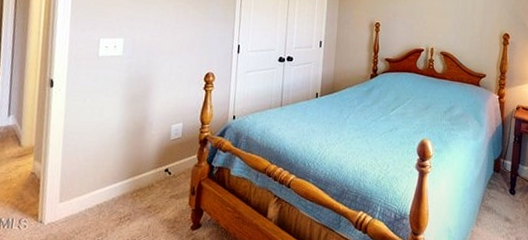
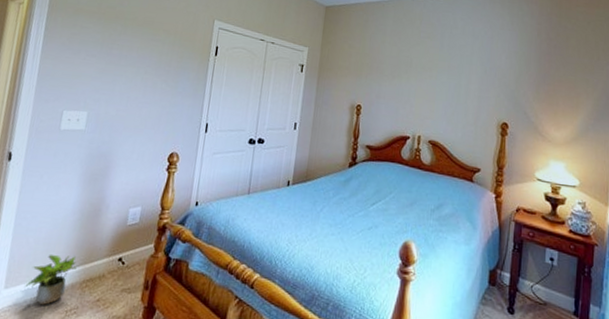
potted plant: none [79,169,126,214] -> present [25,253,77,305]

